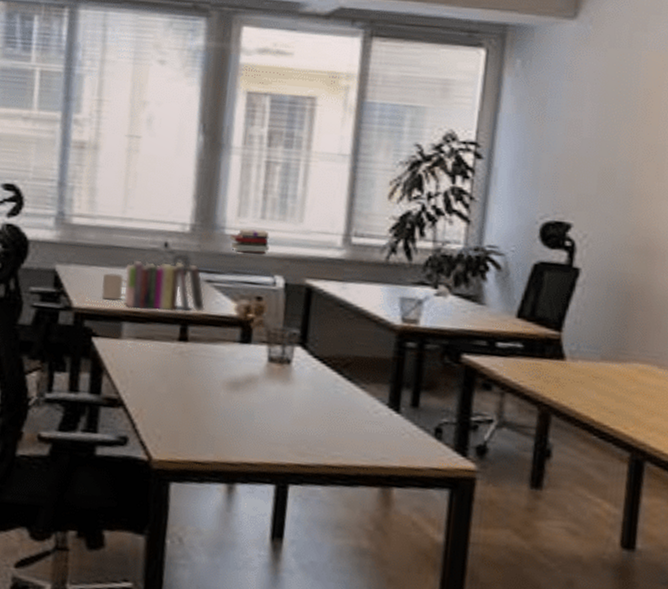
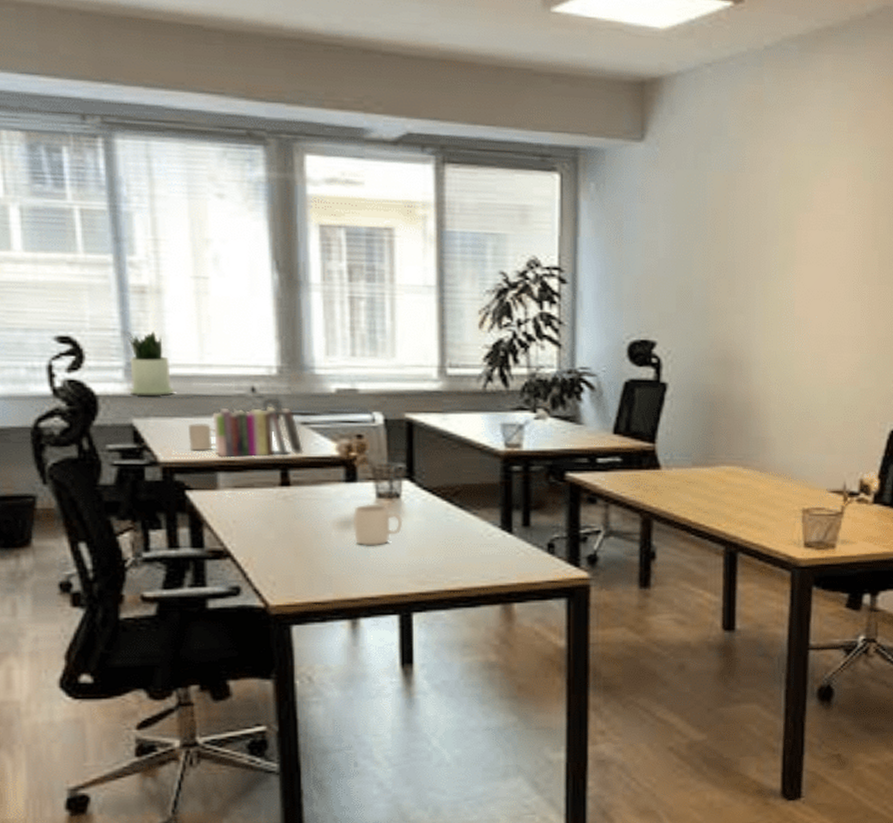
planter: none [57,183,97,245] -> present [127,331,175,397]
books: present [230,228,269,254] -> none [321,367,364,392]
mug: none [242,367,291,411] -> present [354,504,403,546]

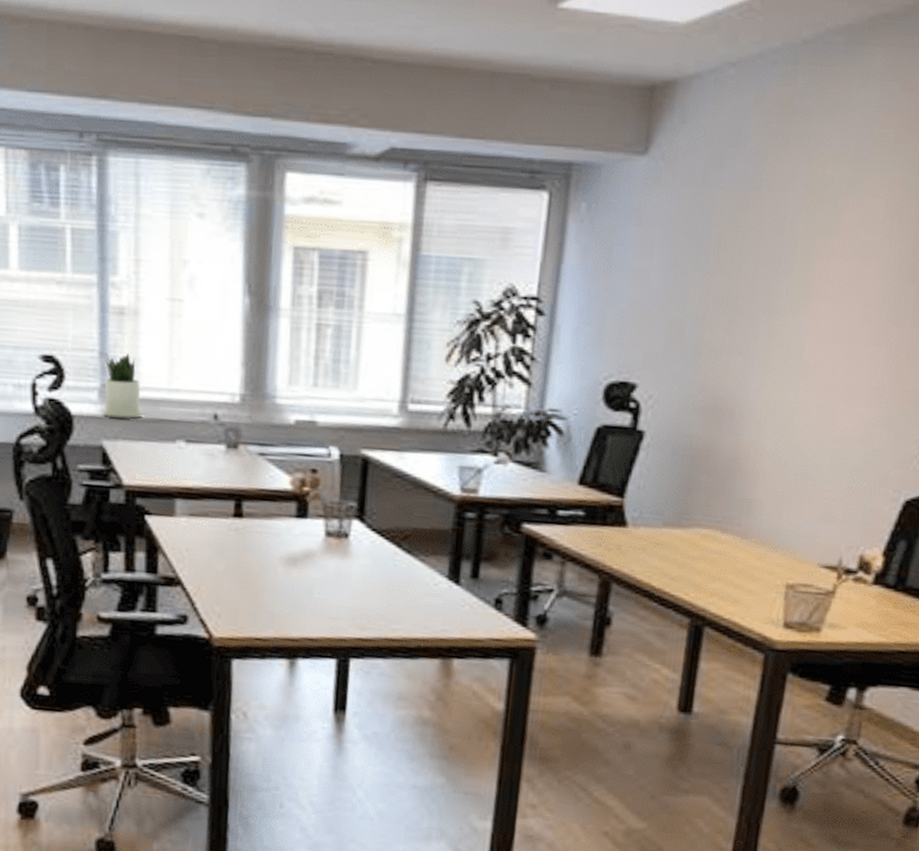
mug: present [189,422,217,451] -> none [152,448,178,477]
books: present [212,406,304,458] -> none [175,433,259,486]
mug: present [354,504,403,546] -> none [300,541,350,586]

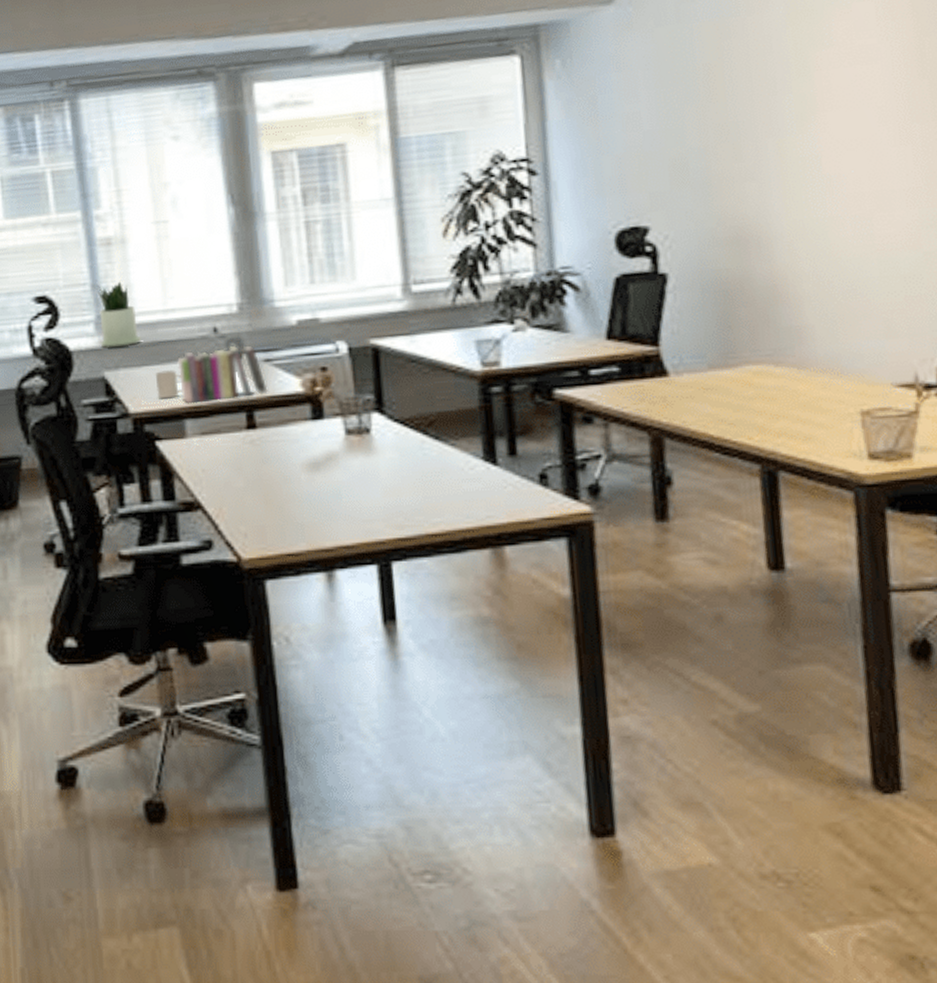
mug: none [152,448,178,477] -> present [156,369,183,399]
books: none [175,433,259,486] -> present [177,345,268,403]

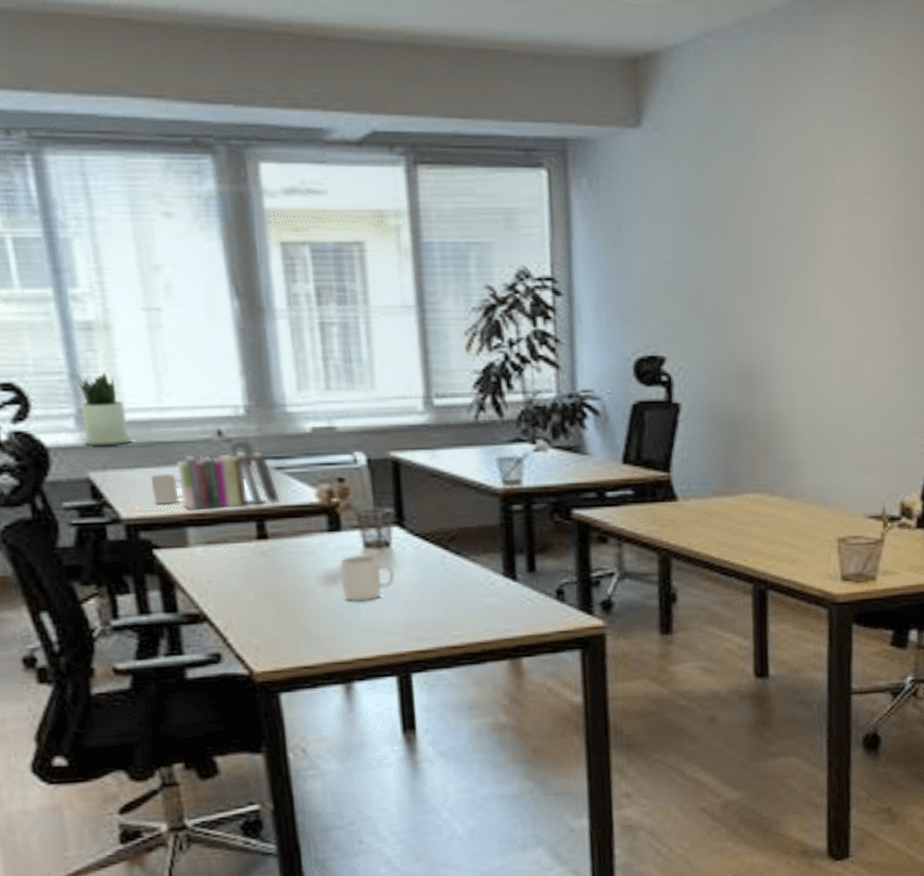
mug: none [322,442,375,488] -> present [340,555,395,602]

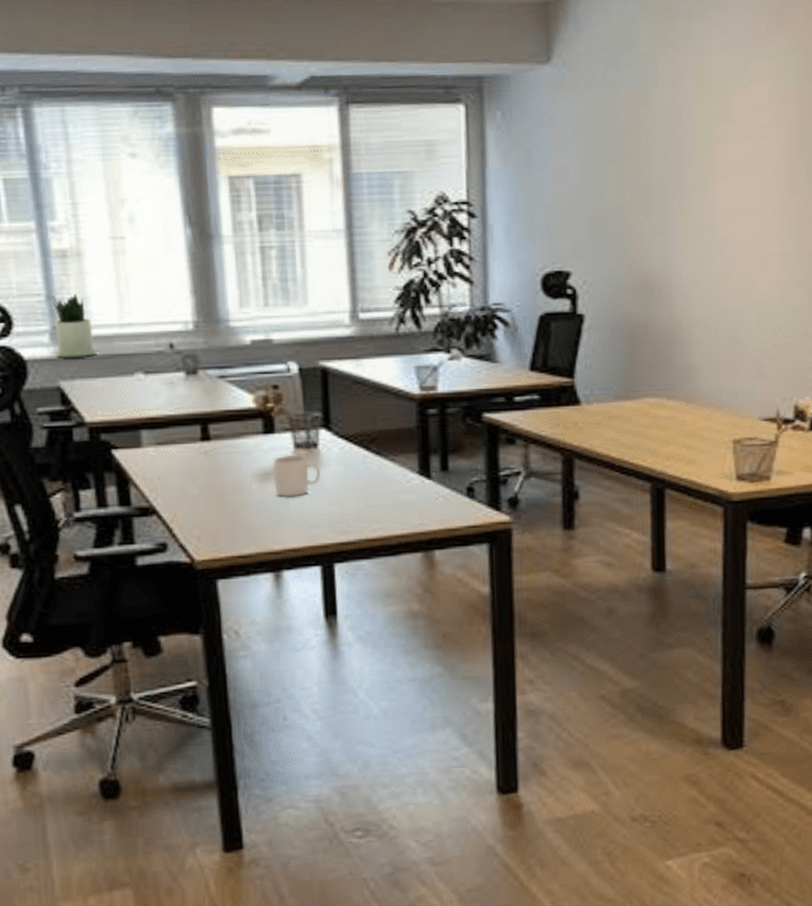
mug: present [151,473,184,505] -> none [112,381,139,410]
books: present [176,450,280,511] -> none [134,361,222,415]

